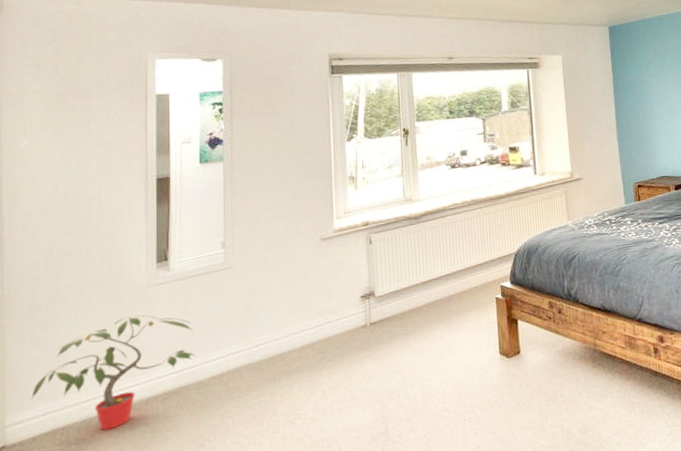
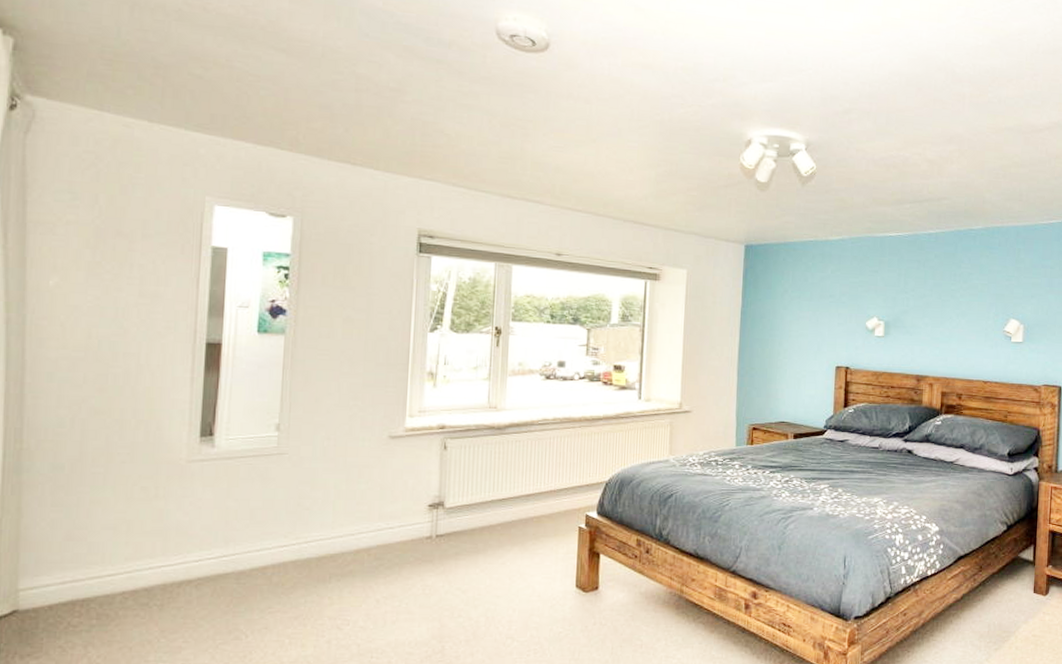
potted plant: present [31,314,197,431] -> none [49,491,239,608]

